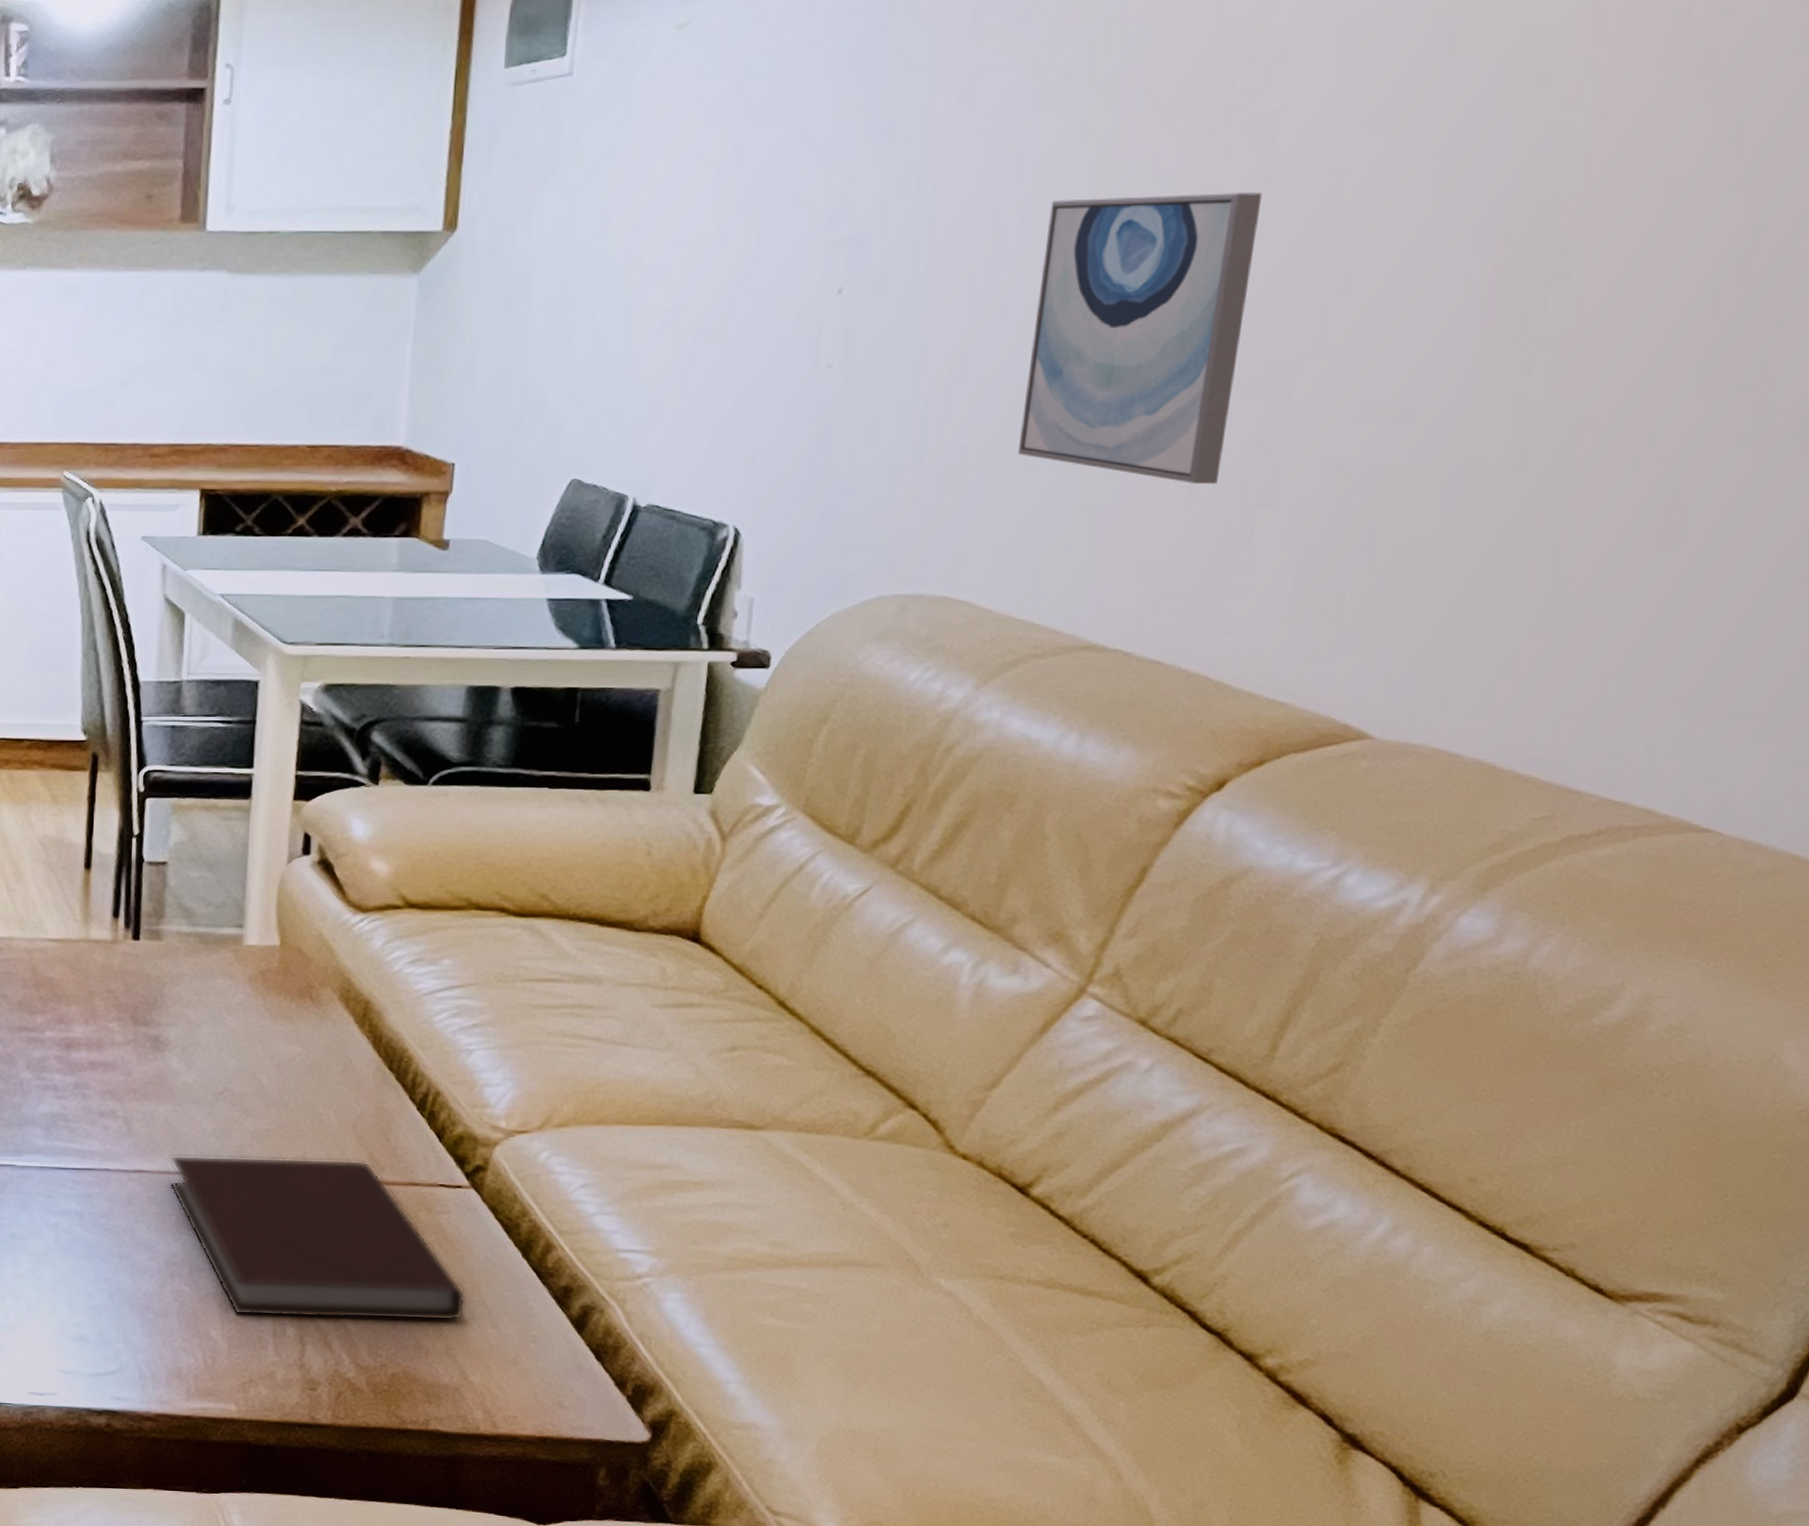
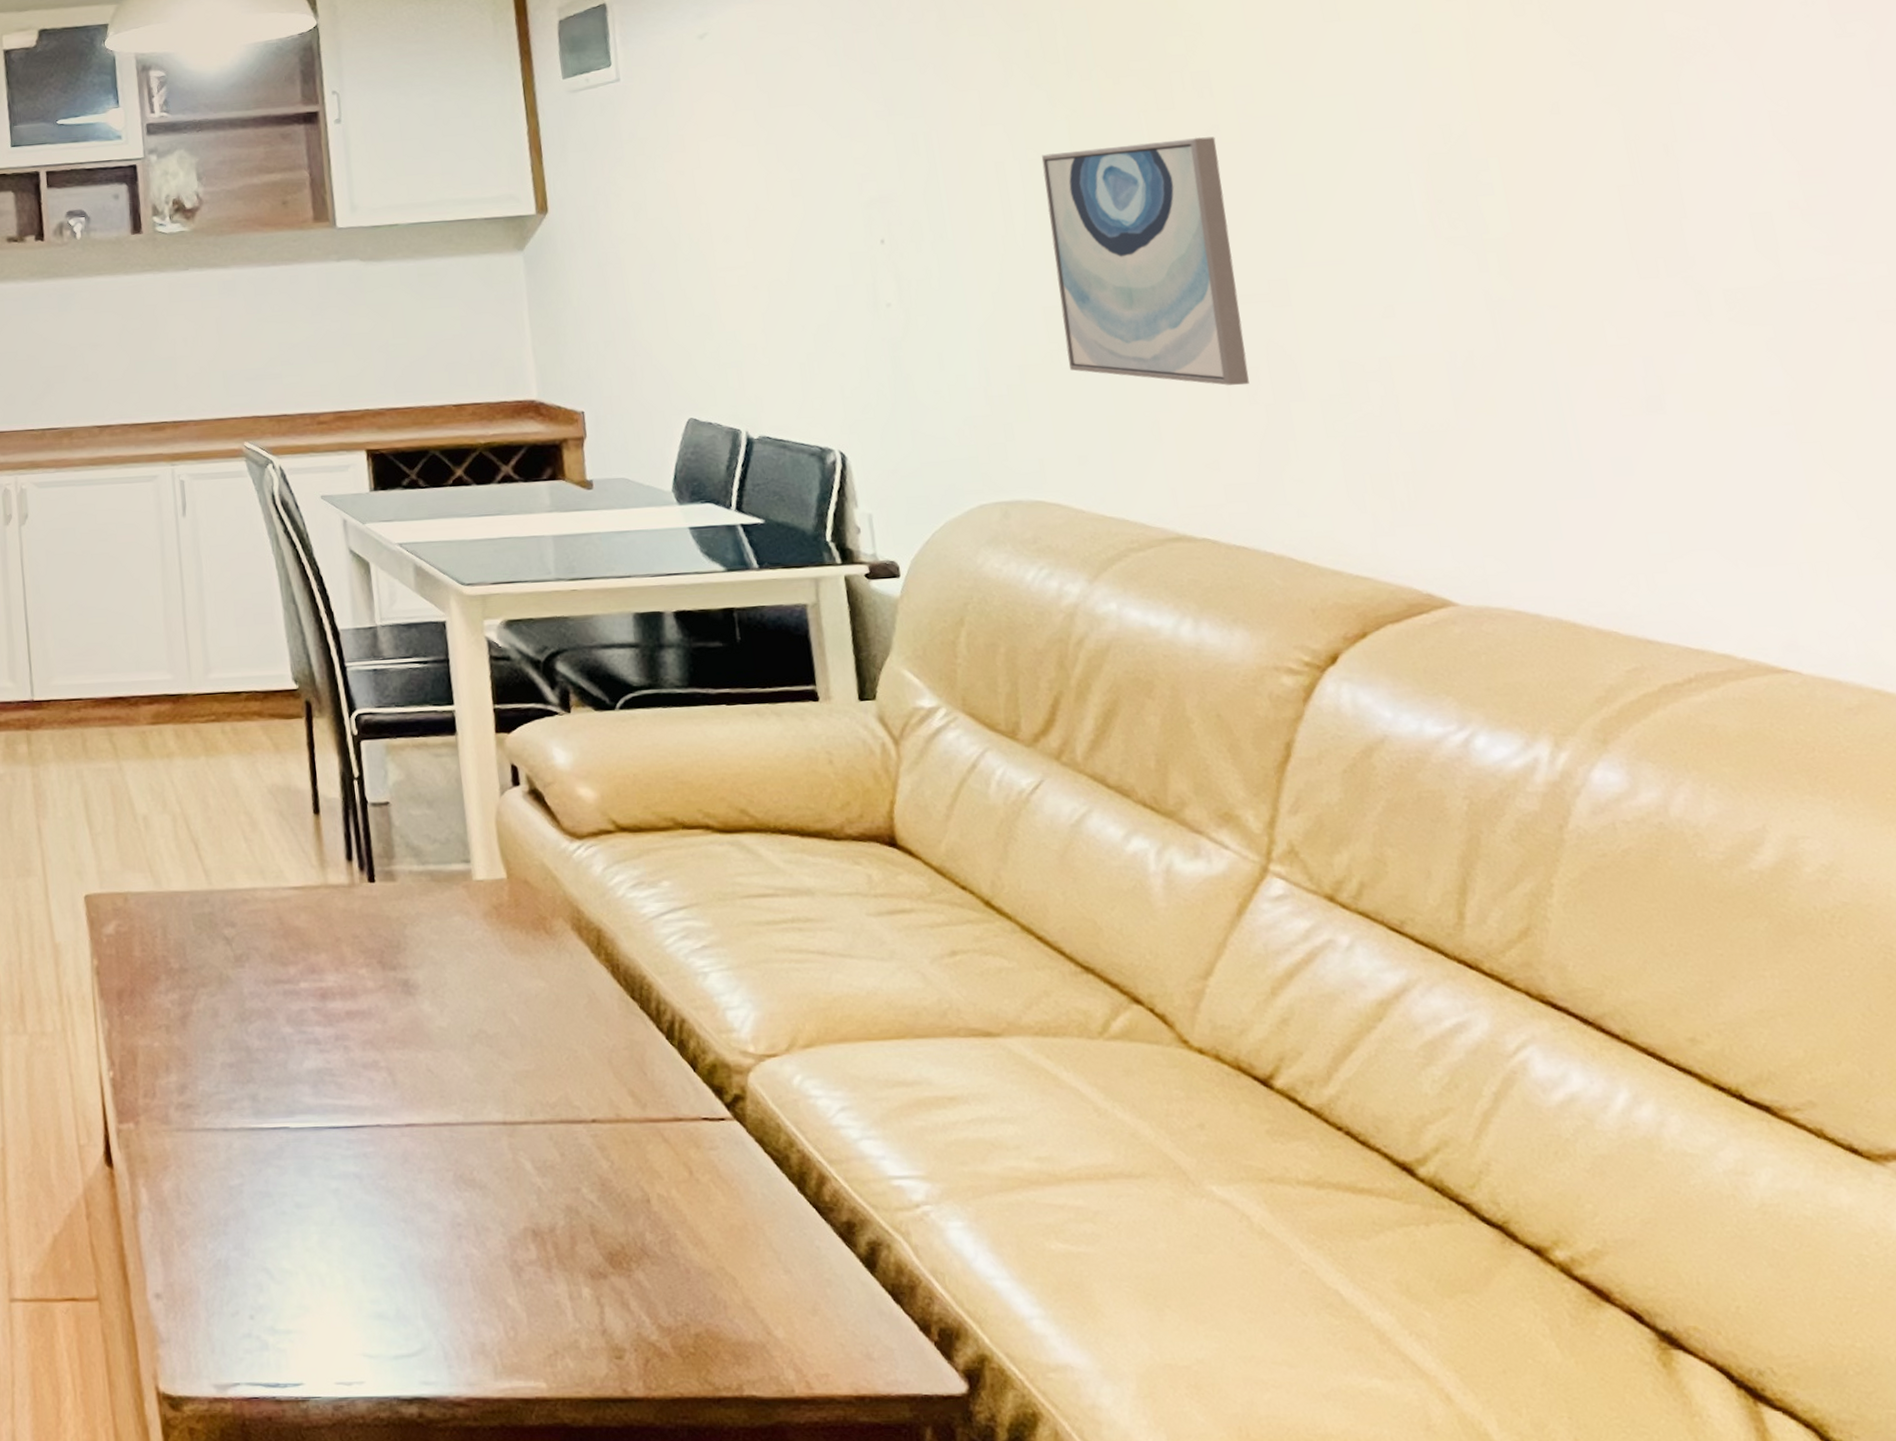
notebook: present [169,1155,466,1321] -> none [438,1097,754,1278]

